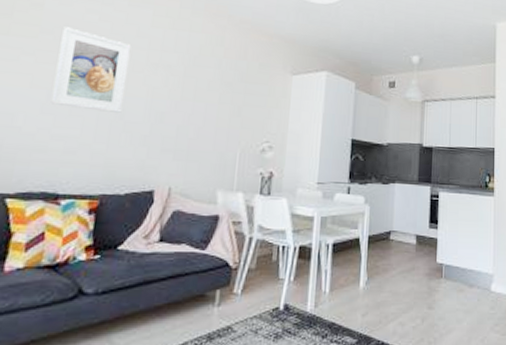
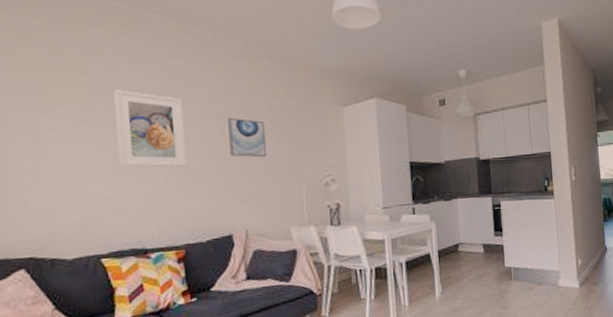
wall art: none [169,69,210,115] -> present [228,117,266,158]

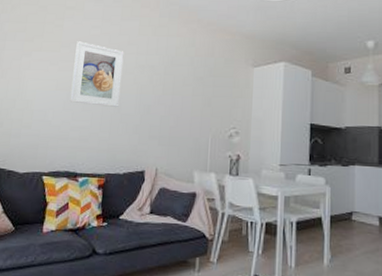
wall art: present [228,117,266,158] -> none [154,69,185,106]

